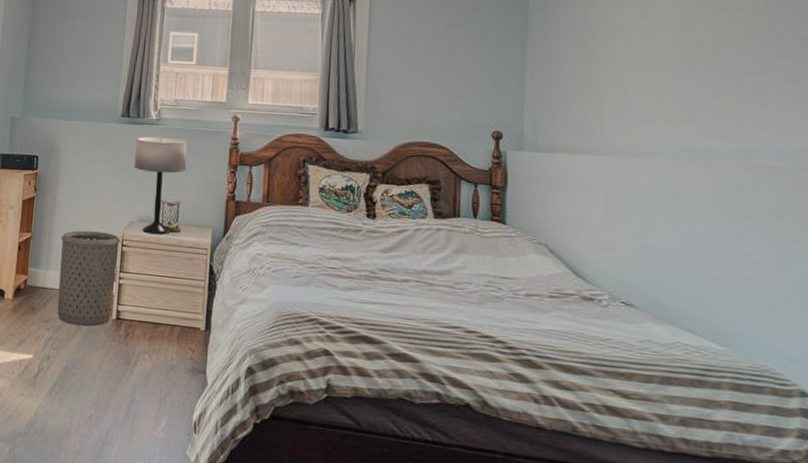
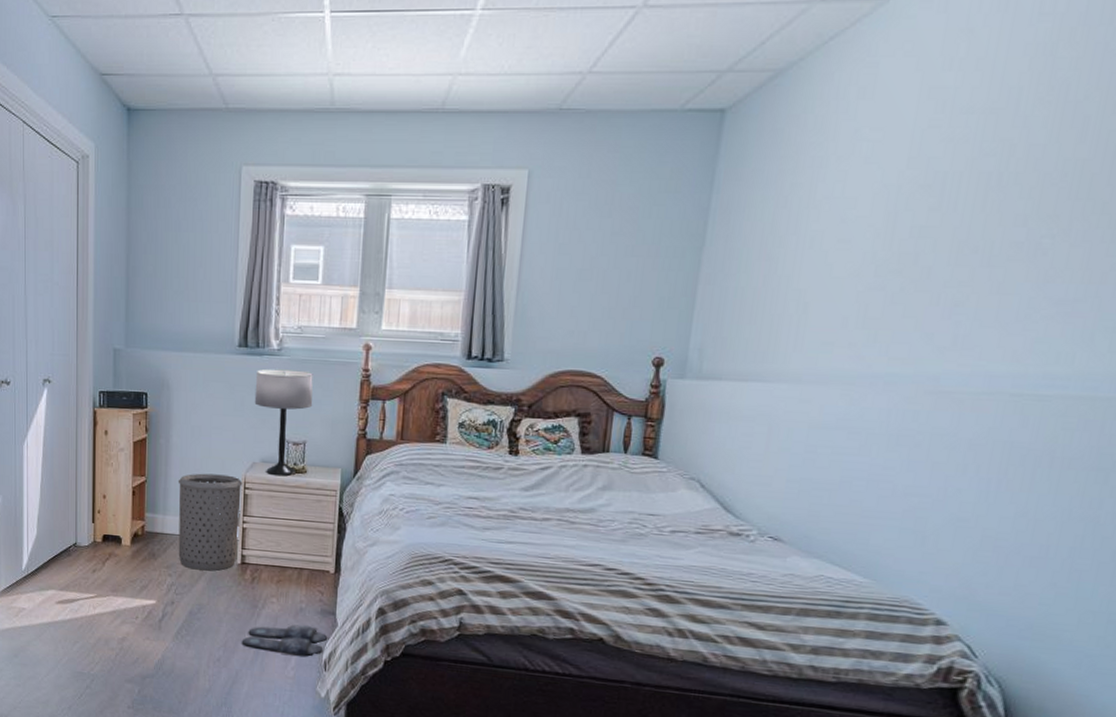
slippers: none [113,382,197,417] -> present [241,624,327,656]

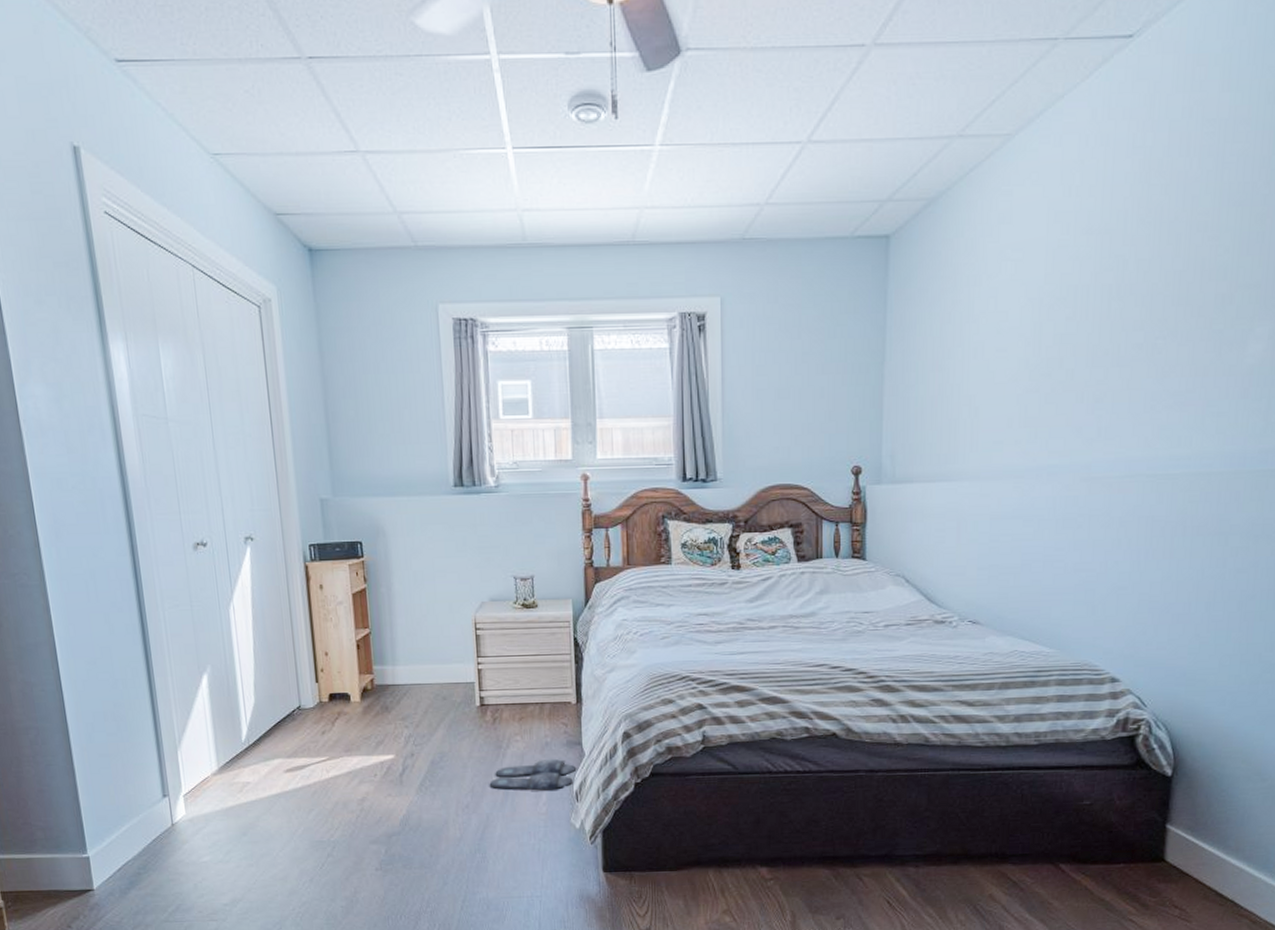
laundry basket: present [178,473,243,571] -> none [404,617,475,718]
table lamp: present [254,368,313,477] -> none [475,505,537,614]

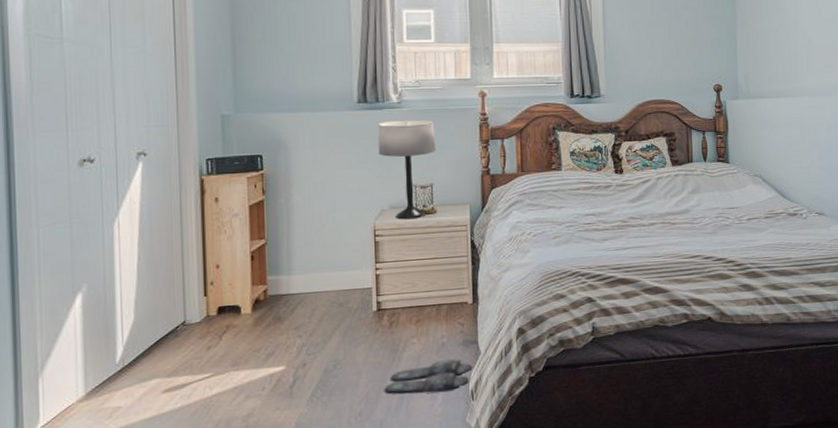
table lamp: none [475,505,537,614] -> present [377,119,437,220]

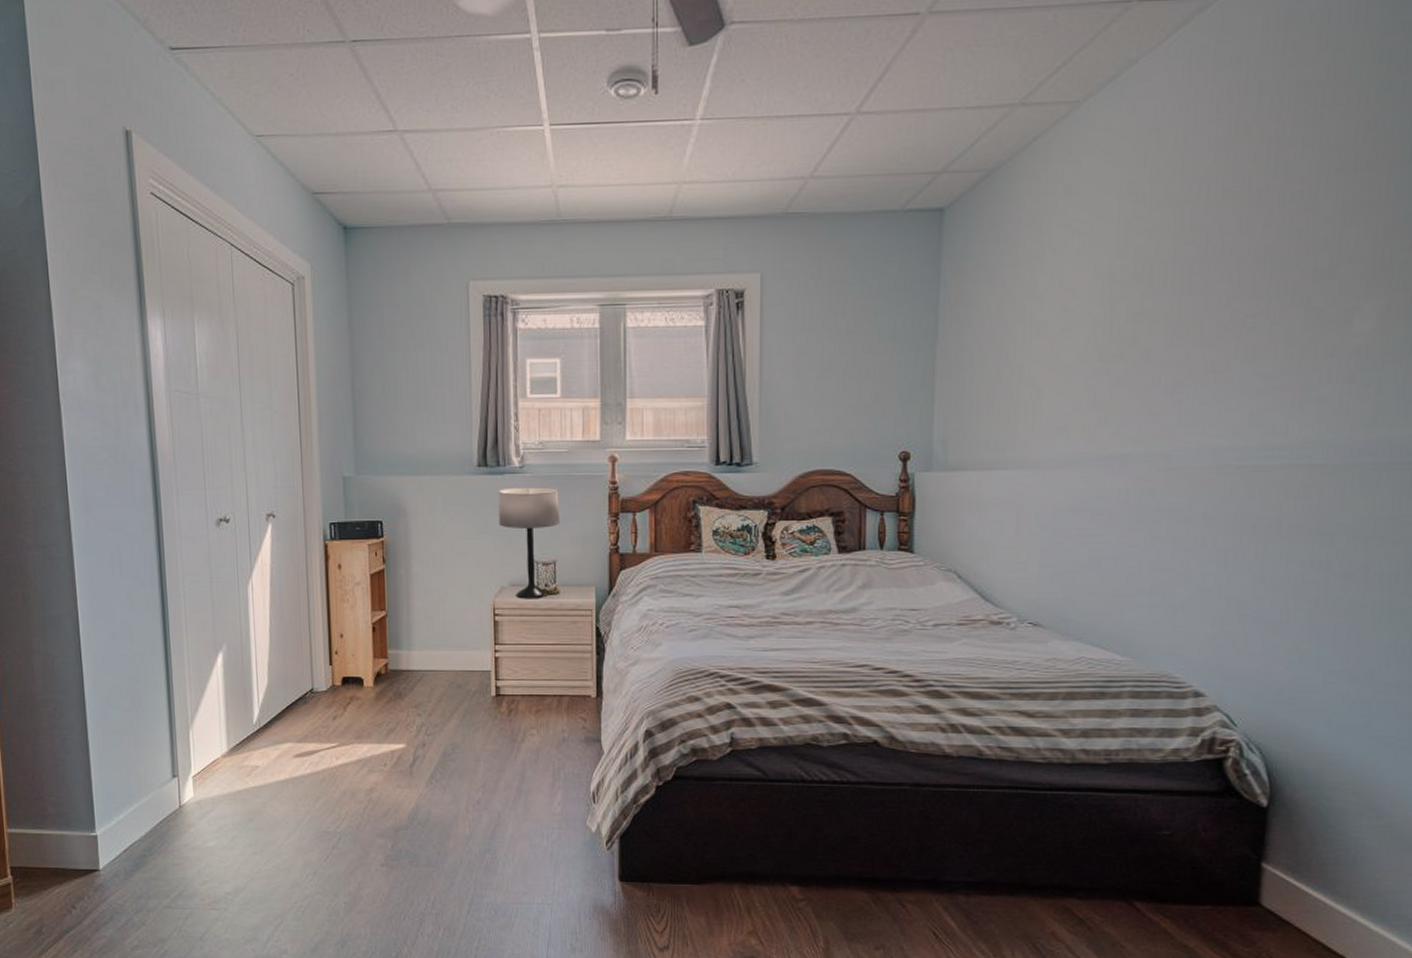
slippers: present [384,359,471,394] -> none [502,756,593,790]

